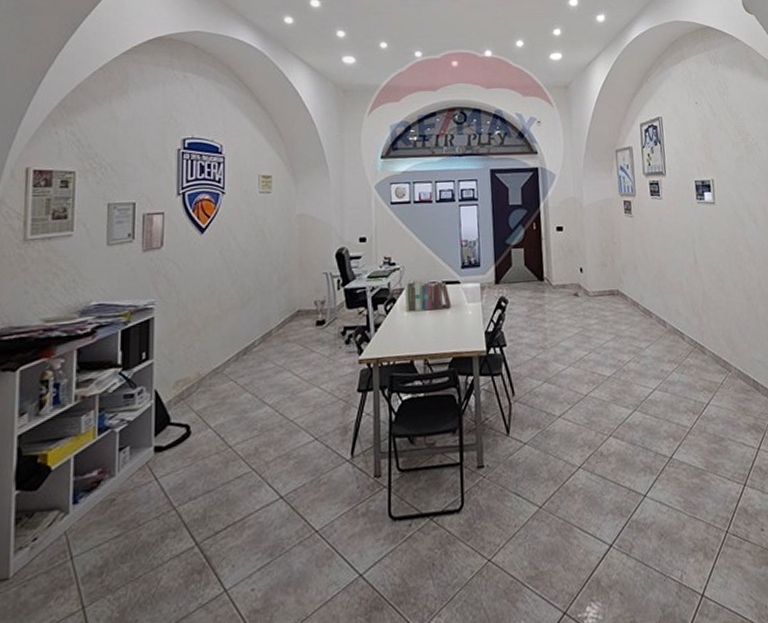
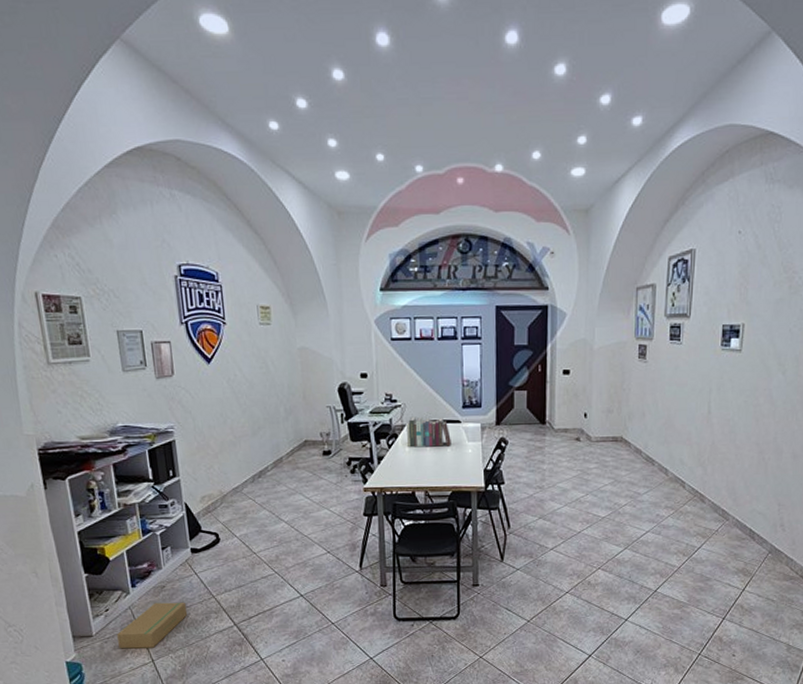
box: none [41,519,138,595] -> present [117,602,187,649]

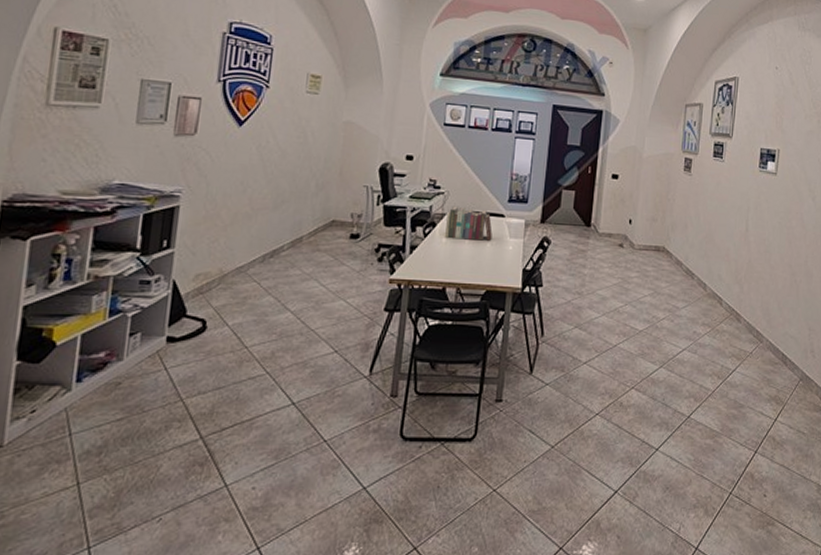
box: present [117,602,187,649] -> none [35,404,143,466]

